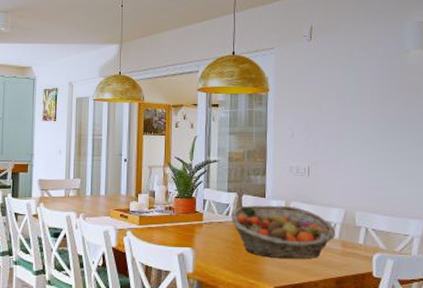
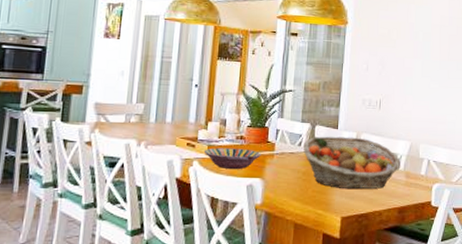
serving bowl: none [136,218,190,239] -> present [203,148,261,170]

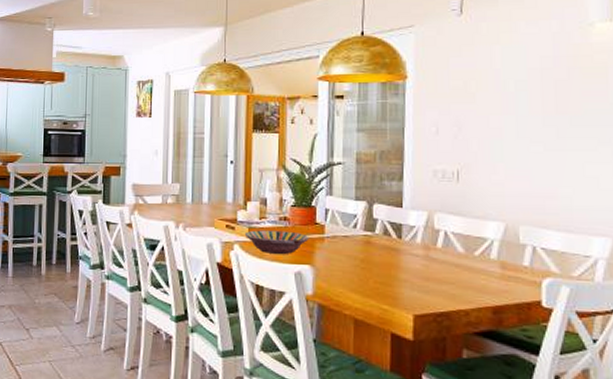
fruit basket: present [303,136,401,190] -> none [360,216,492,282]

